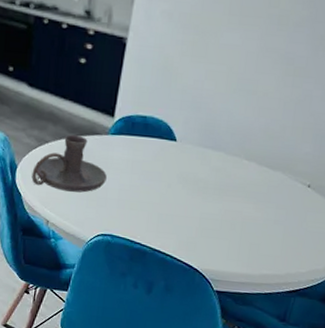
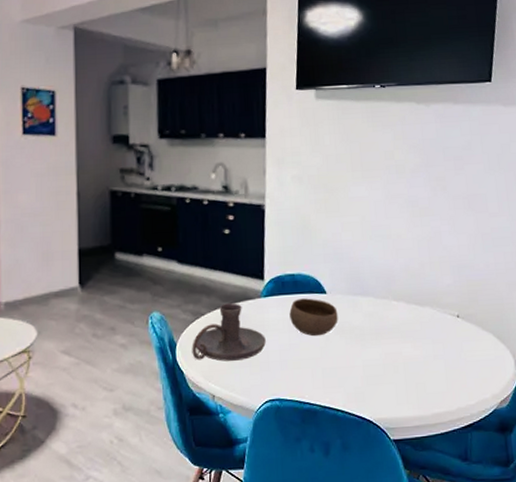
bowl: none [134,142,185,182] -> present [289,298,338,337]

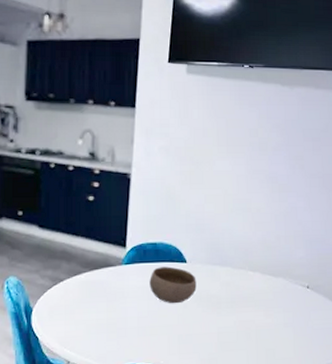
candle holder: present [192,303,266,361] -> none [48,269,124,328]

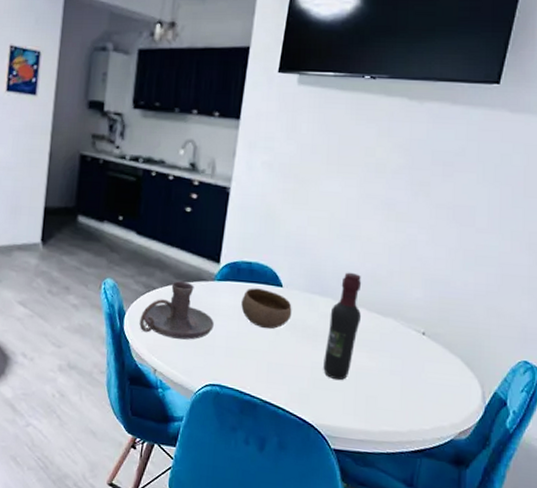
candle holder: none [48,269,124,328] -> present [139,281,214,340]
wine bottle: none [228,241,256,341] -> present [323,272,362,381]

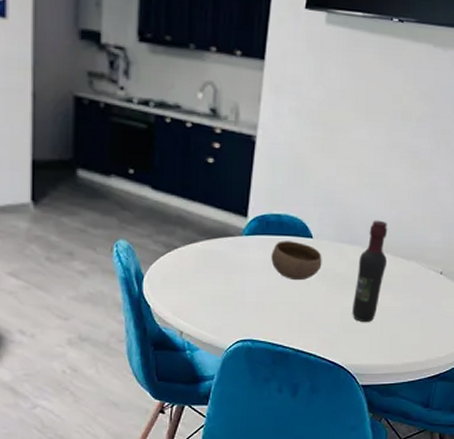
candle holder: present [139,281,214,340] -> none [161,238,243,298]

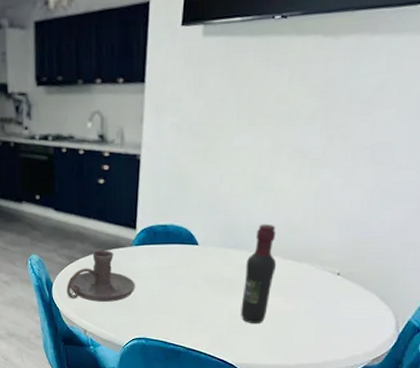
candle holder: none [161,238,243,298] -> present [66,250,135,302]
bowl: present [271,240,322,281] -> none [160,248,208,285]

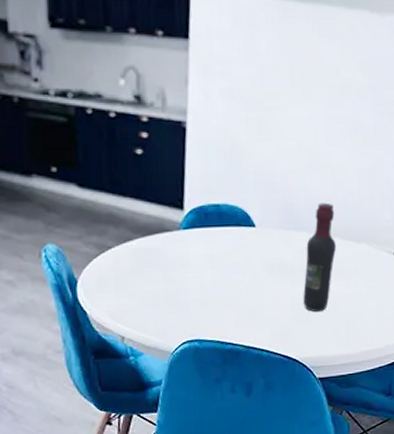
candle holder: present [66,250,135,302] -> none [96,235,185,300]

